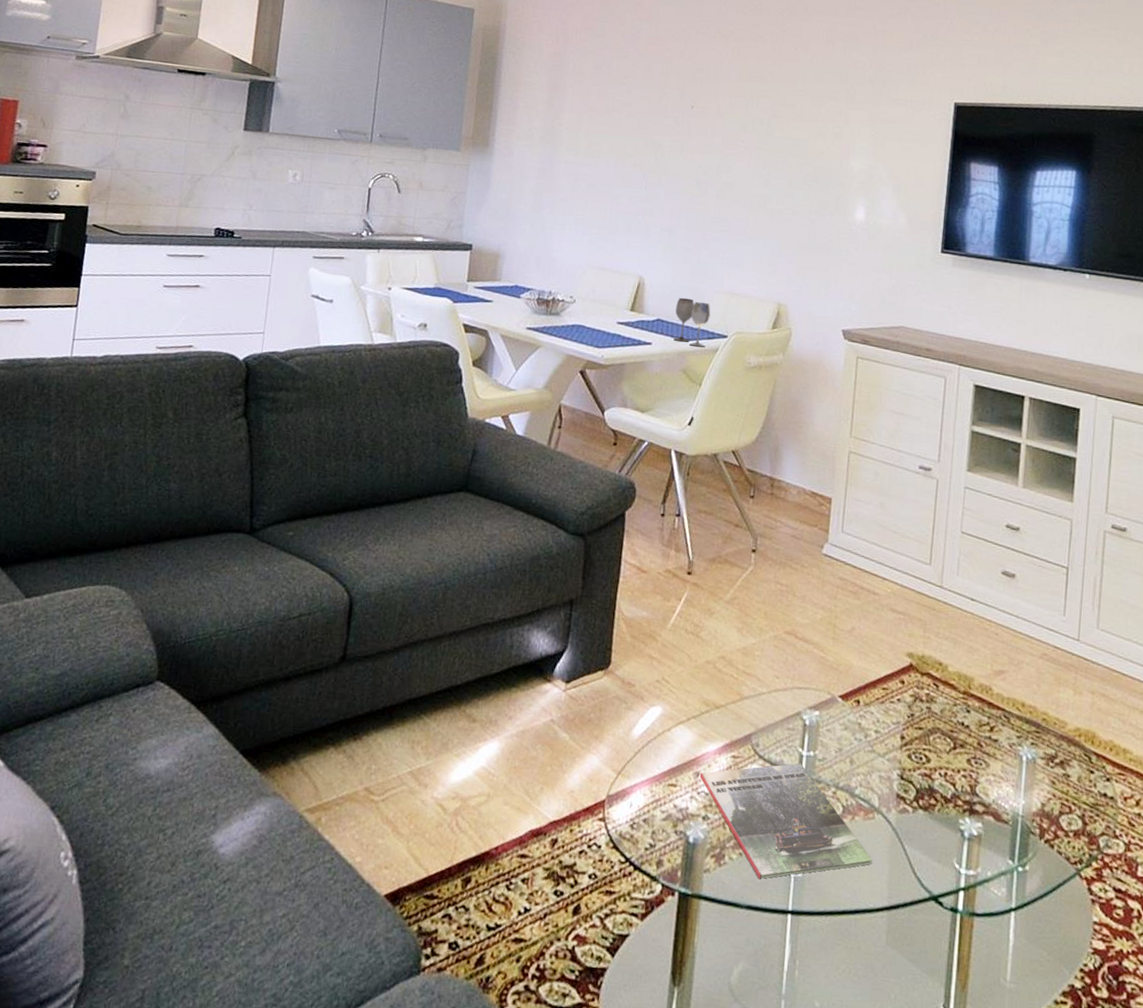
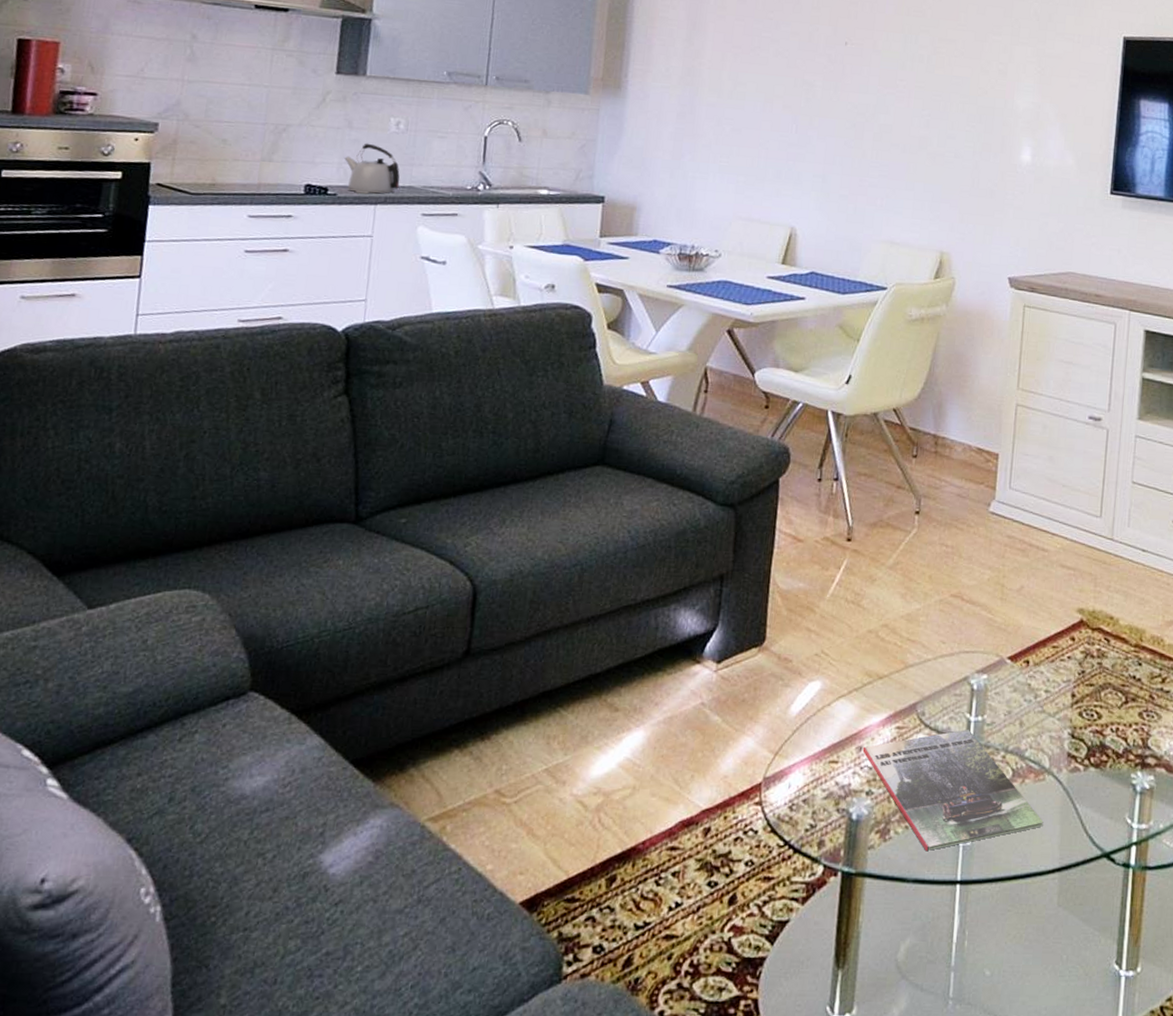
kettle: none [249,192,296,239] -> present [344,143,400,195]
wineglass: present [673,297,711,347] -> none [829,248,869,301]

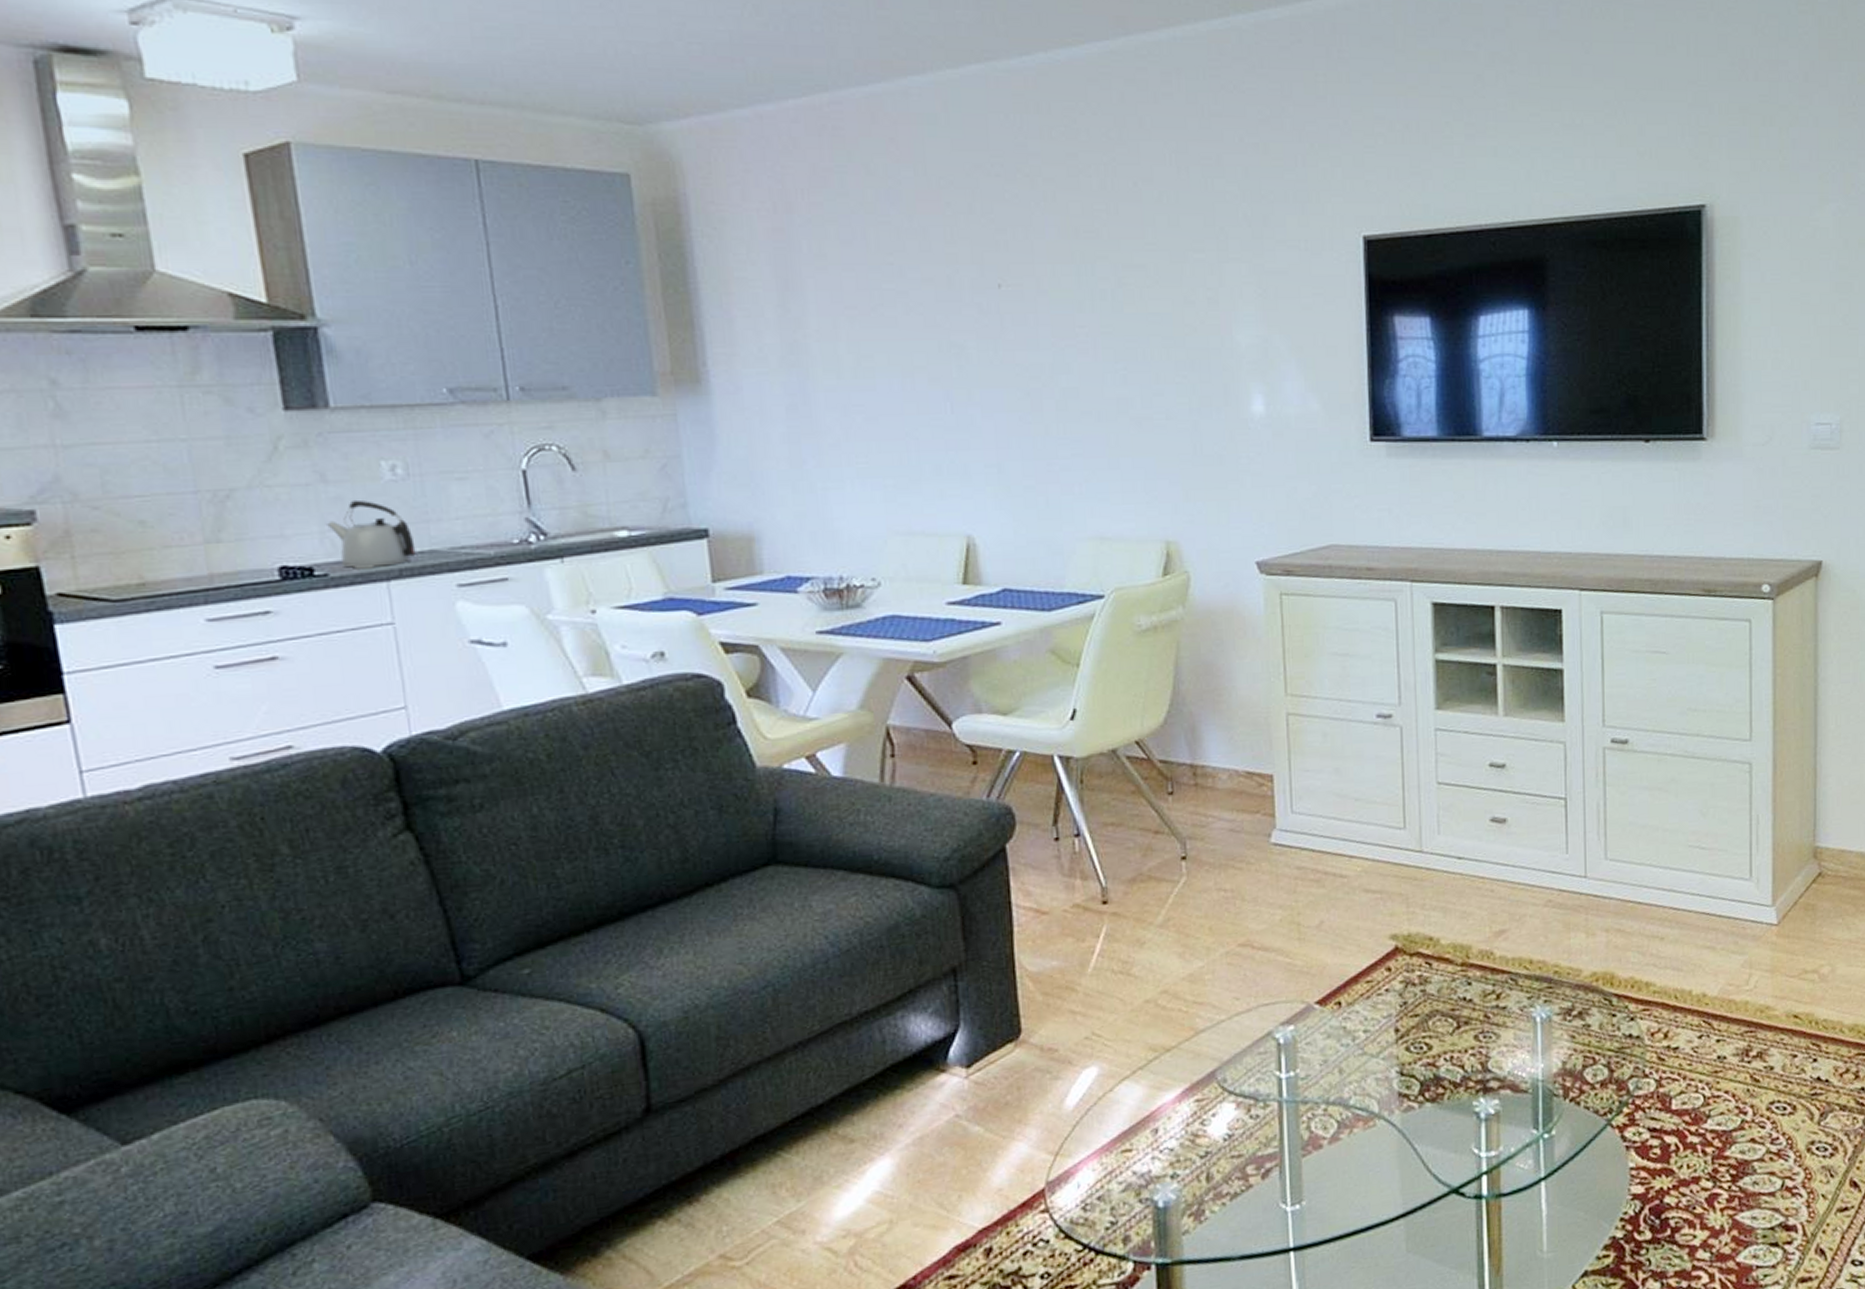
magazine: present [862,729,1044,852] -> none [1159,1088,1380,1225]

